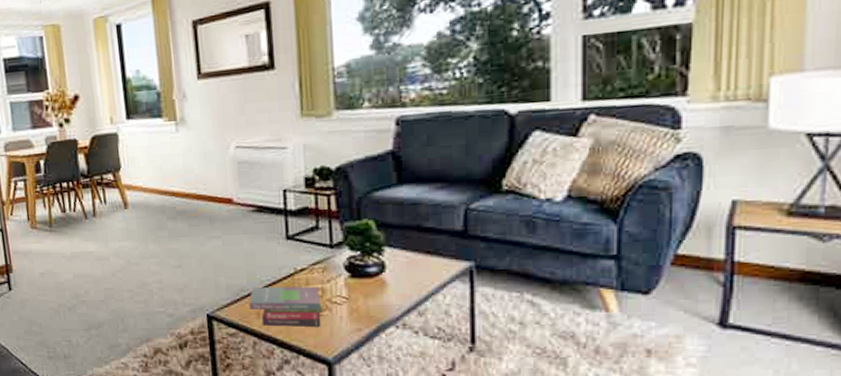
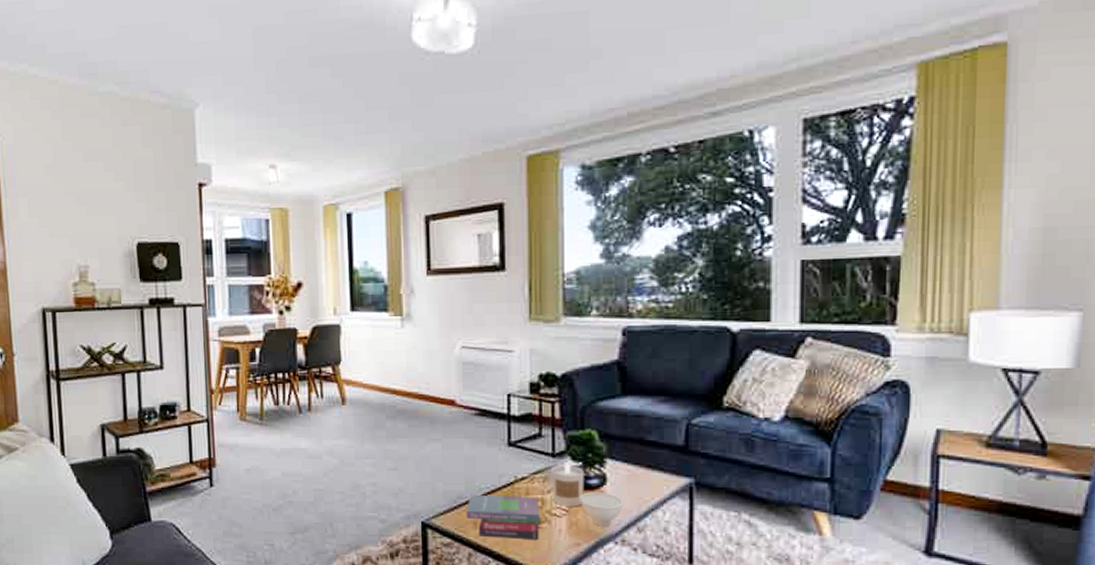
candle: none [330,253,364,295] -> present [552,464,584,507]
bowl: none [359,279,404,311] -> present [580,492,624,526]

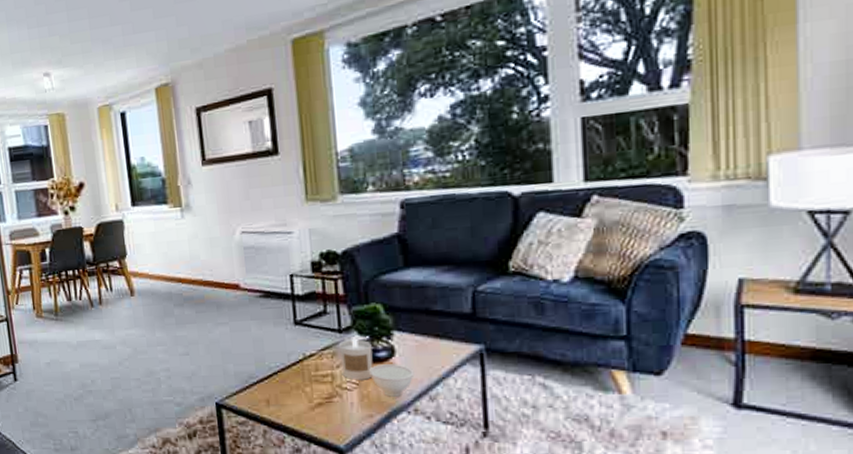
books: present [467,494,541,539] -> none [258,372,332,414]

